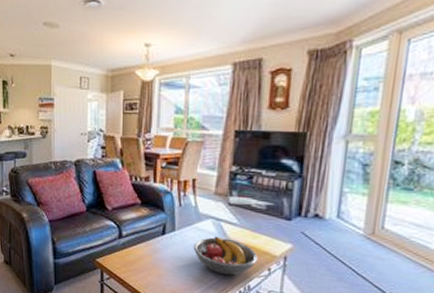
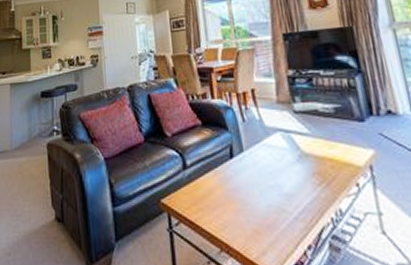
fruit bowl: present [193,236,258,276] -> none [266,151,342,199]

